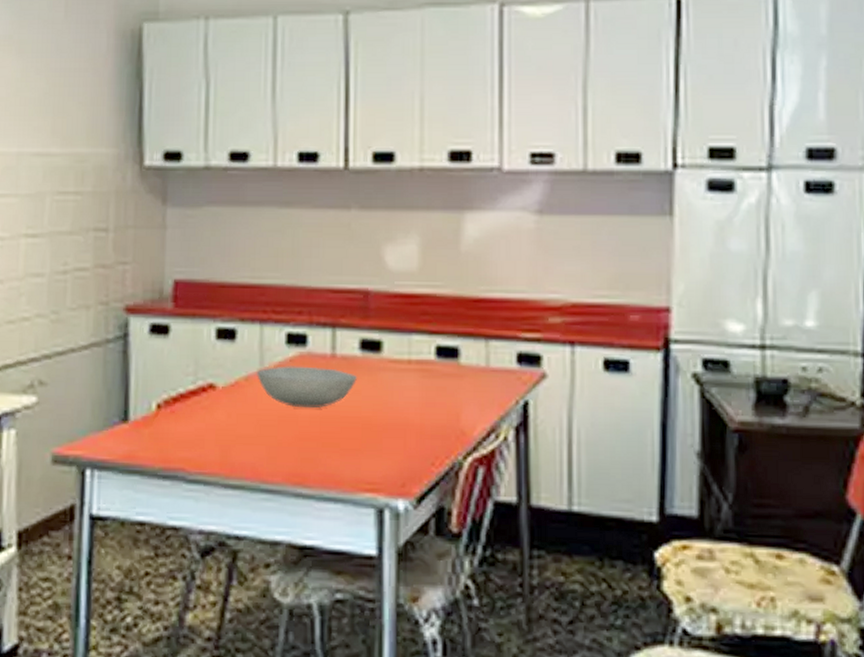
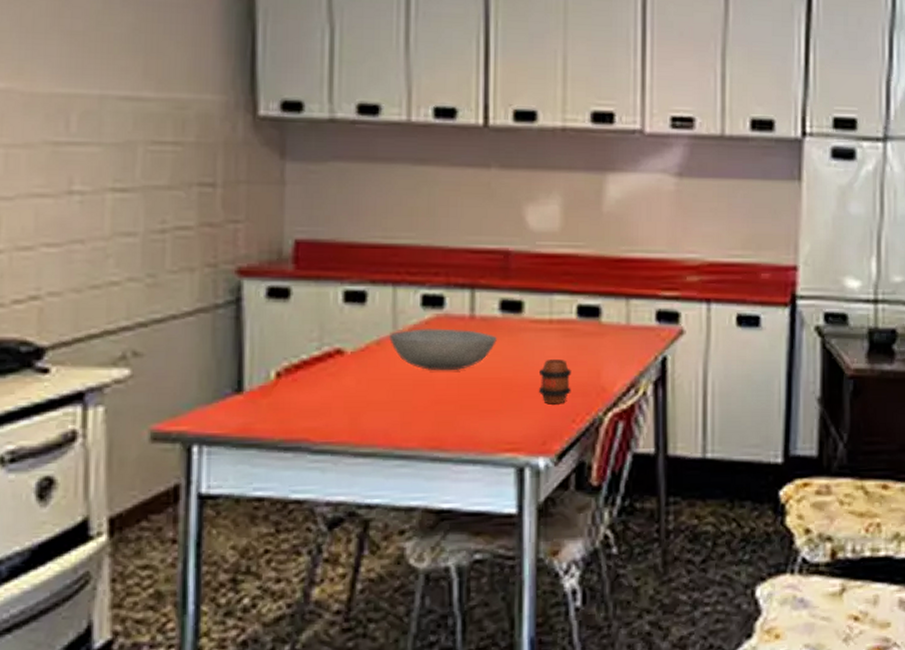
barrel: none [398,400,431,446] -> present [539,360,572,405]

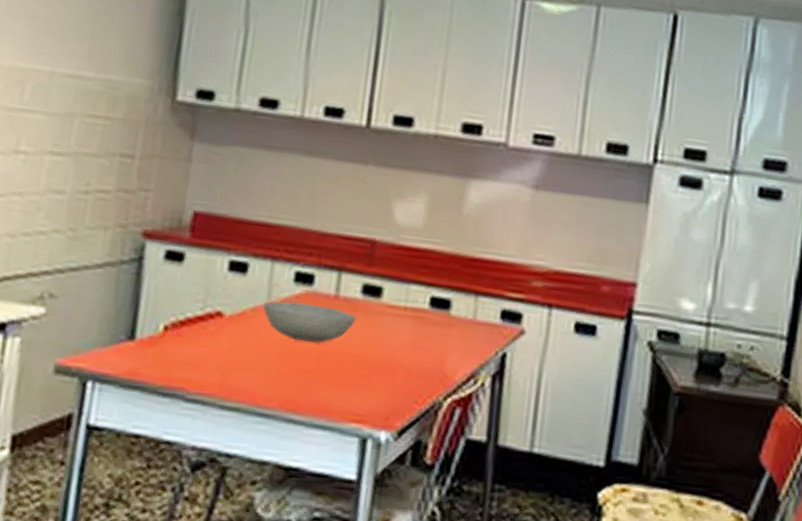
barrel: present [539,360,572,405] -> none [388,343,419,385]

